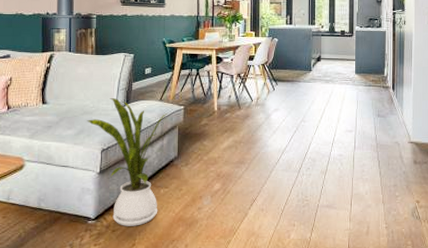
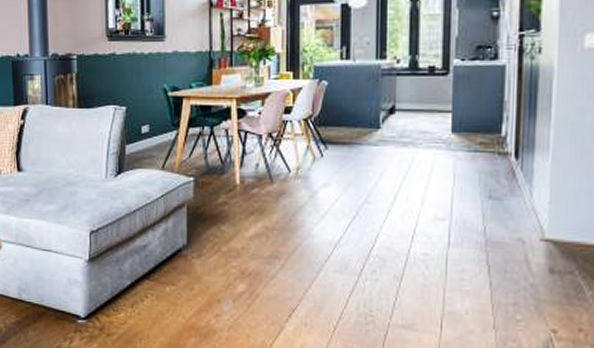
house plant: present [87,98,168,226] -> none [71,165,173,331]

